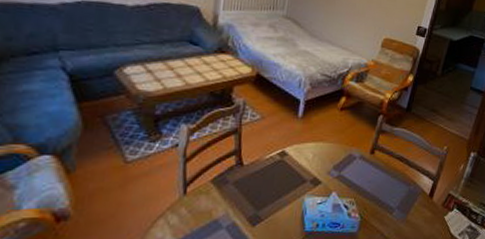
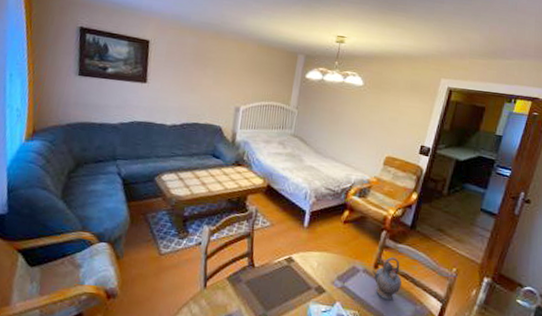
teapot: none [369,141,397,184] -> present [373,257,402,301]

